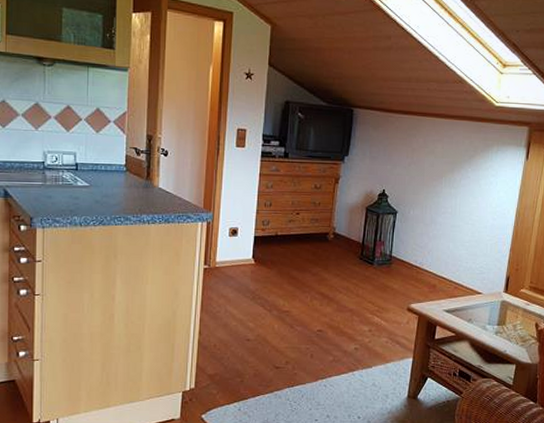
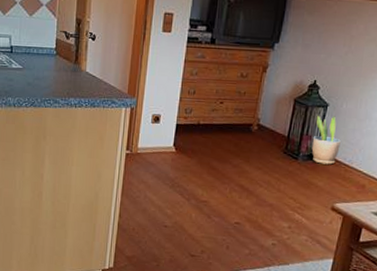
potted plant: none [385,221,411,268] -> present [311,115,341,165]

